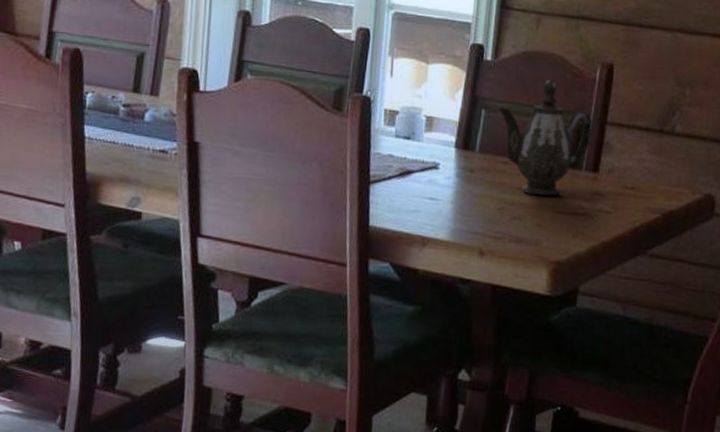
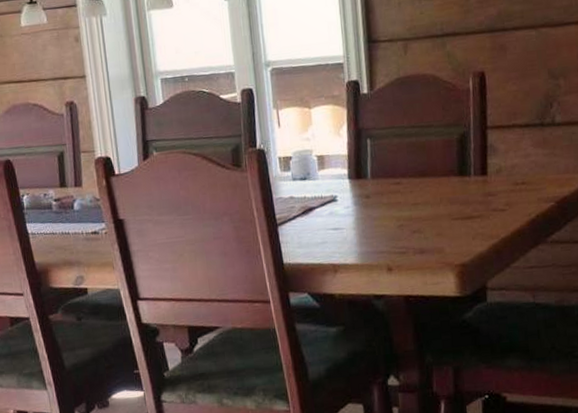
teapot: present [497,79,592,196] -> none [381,98,475,208]

